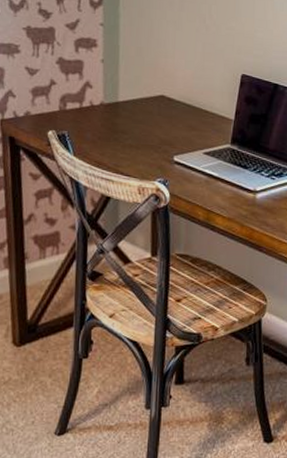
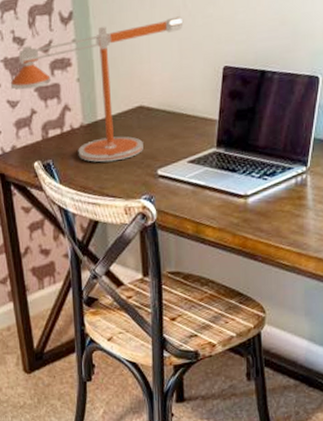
desk lamp: none [31,17,207,142] -> present [10,16,182,163]

